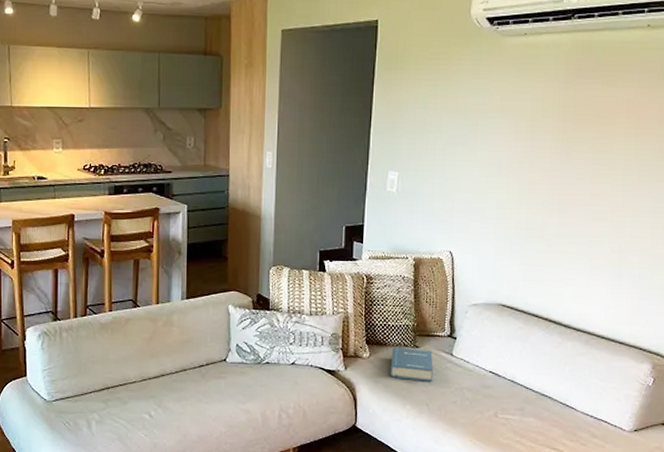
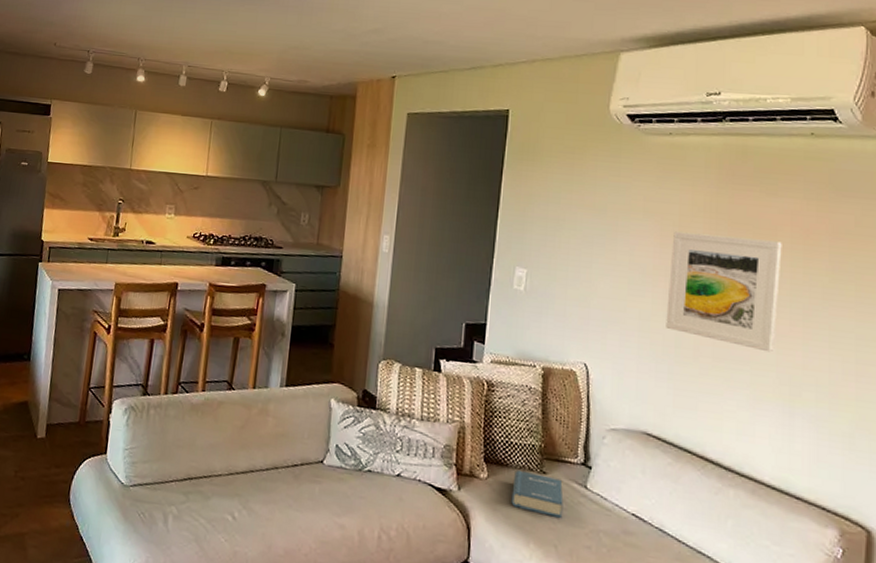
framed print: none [519,126,619,226] -> present [666,231,782,353]

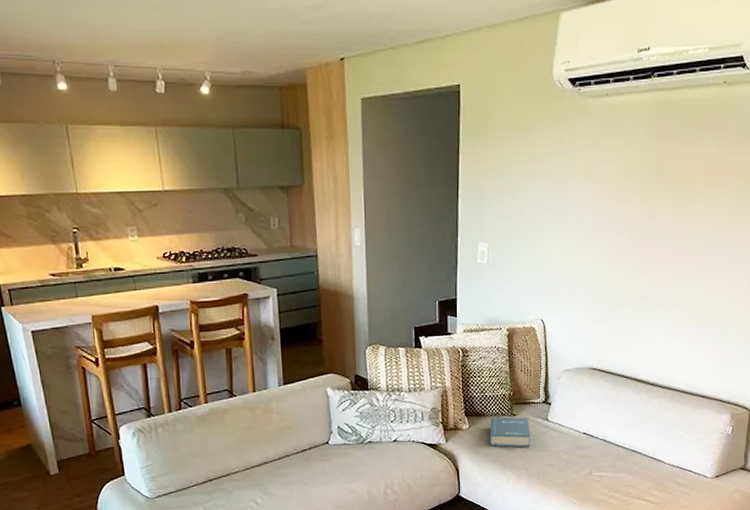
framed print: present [666,231,782,353] -> none [606,188,698,286]

